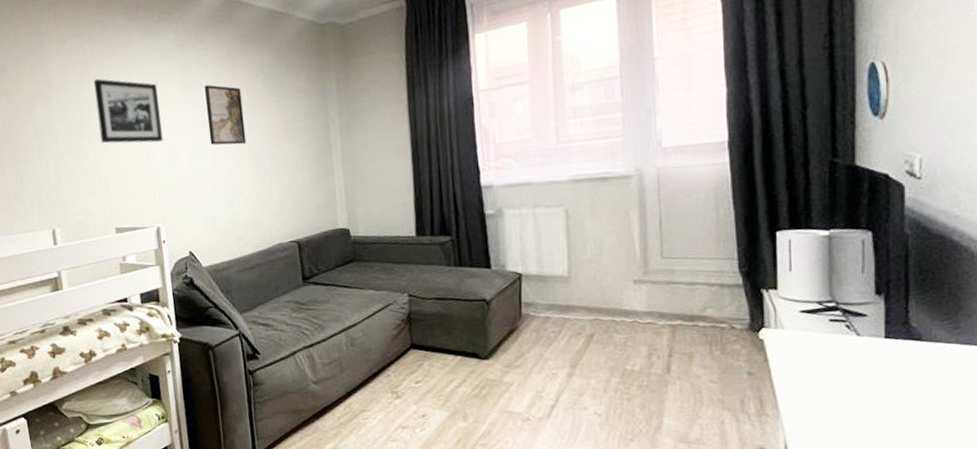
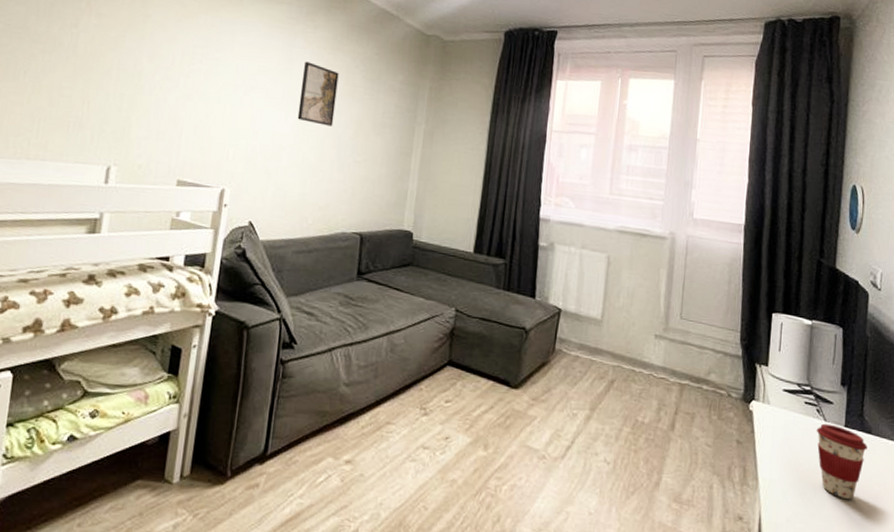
picture frame: present [93,78,163,143] -> none [186,26,258,105]
coffee cup: none [847,338,917,414] -> present [816,423,867,500]

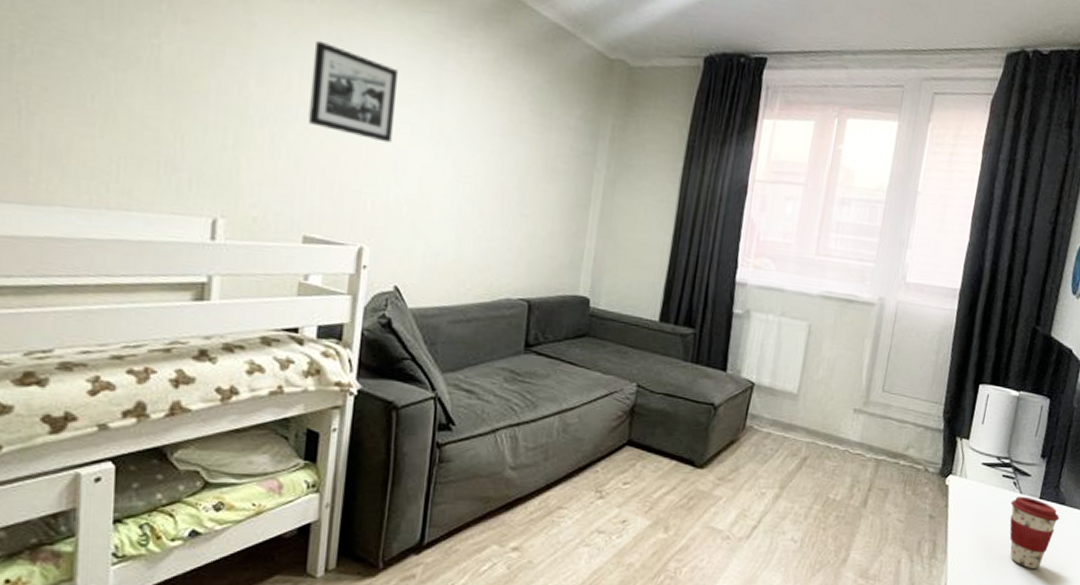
picture frame: none [186,26,258,105] -> present [309,40,399,143]
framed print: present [297,61,339,127] -> none [450,89,501,172]

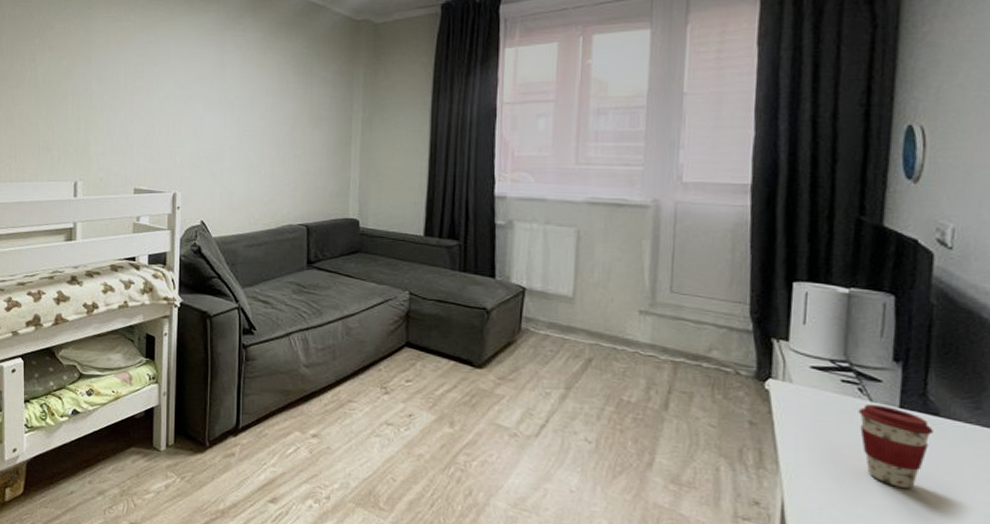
picture frame: present [309,40,399,143] -> none [132,45,192,113]

